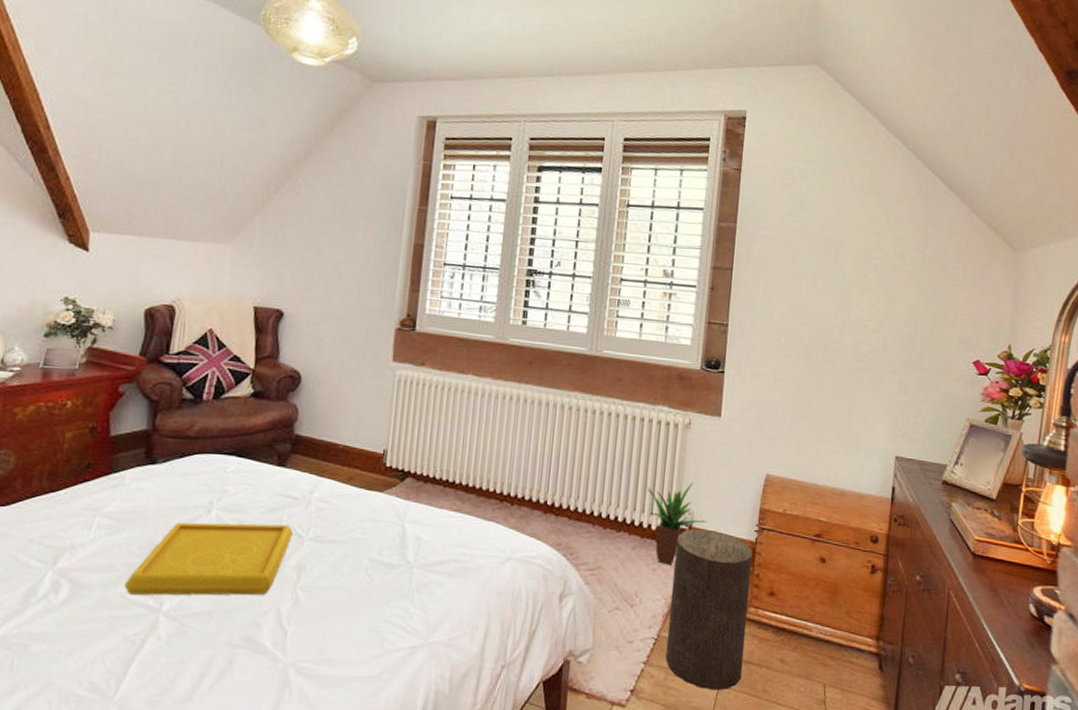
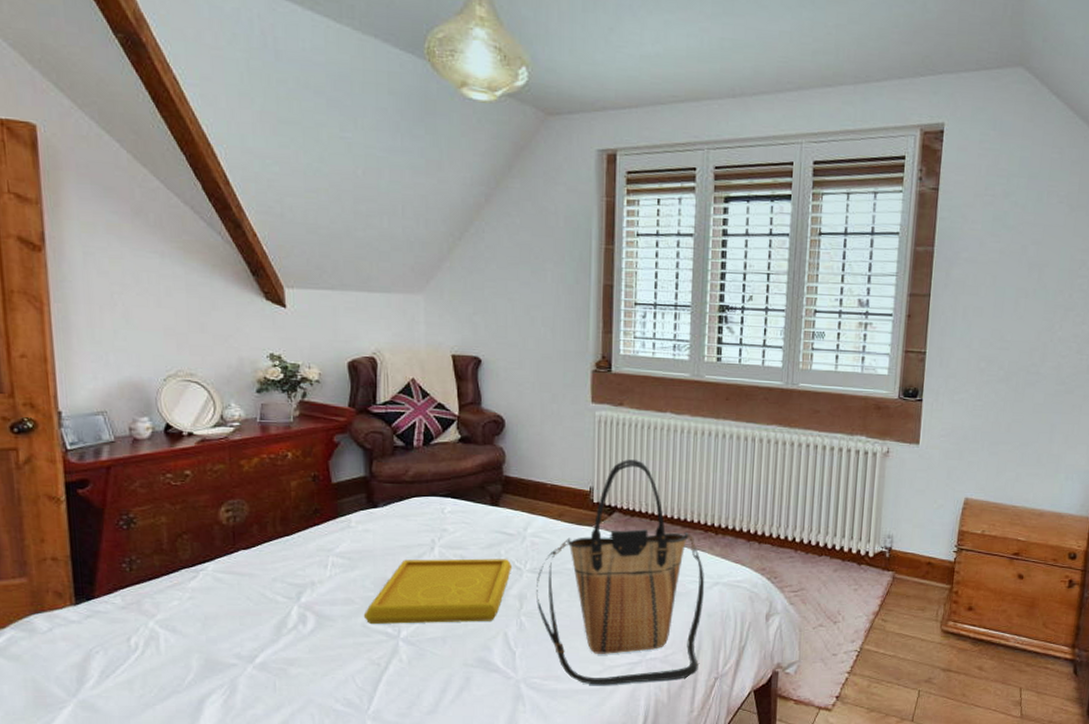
tote bag: none [315,422,497,672] -> present [536,460,705,685]
potted plant: present [647,482,707,565] -> none [847,508,907,585]
stool: present [665,528,753,690] -> none [868,551,952,695]

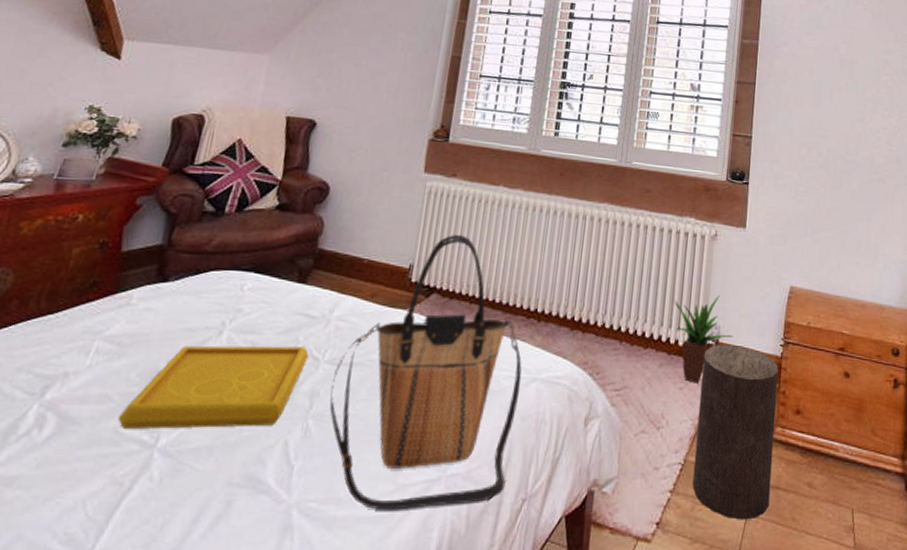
potted plant: none [847,508,907,585] -> present [674,295,734,384]
stool: none [868,551,952,695] -> present [692,344,779,520]

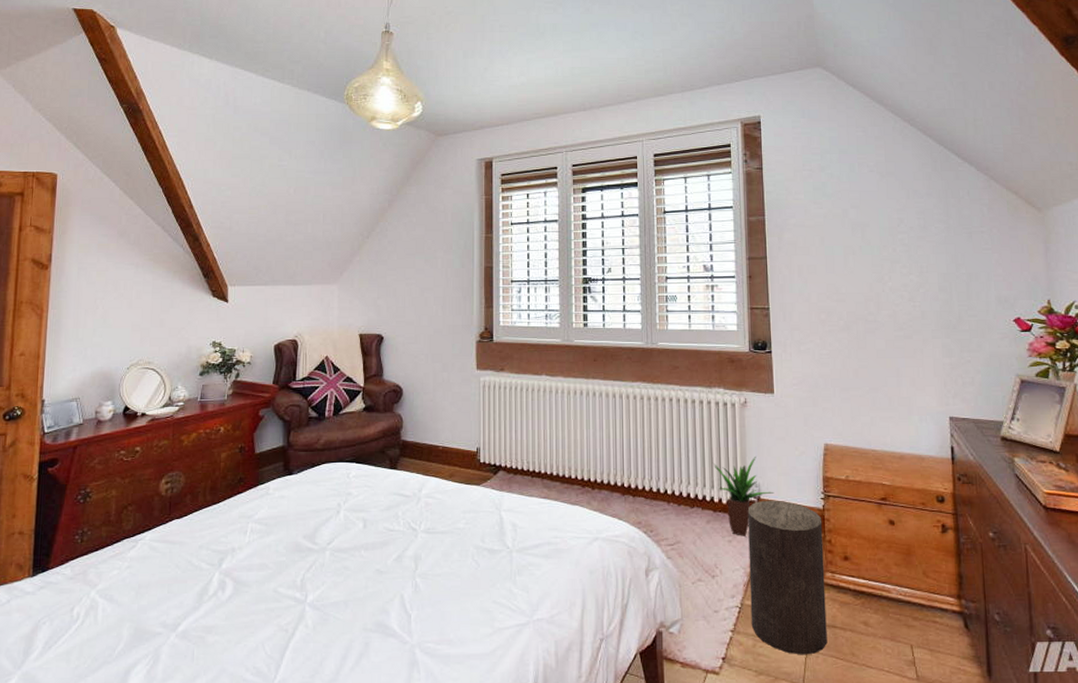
serving tray: present [117,345,310,429] -> none [275,520,409,589]
tote bag: present [329,235,522,510] -> none [430,420,585,649]

